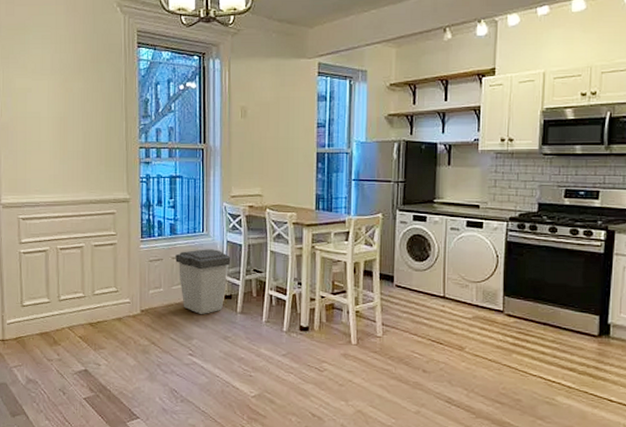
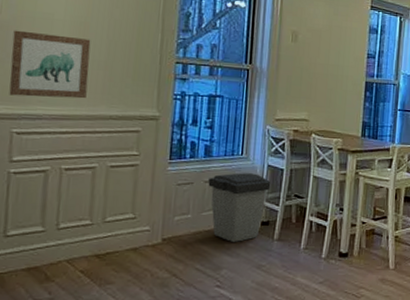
wall art: none [12,130,71,187] -> present [9,30,91,99]

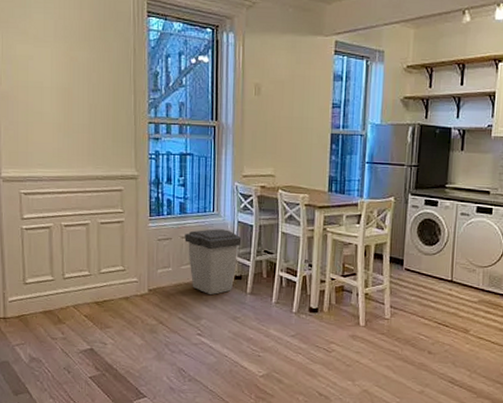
wall art: present [9,30,91,99] -> none [12,99,76,161]

